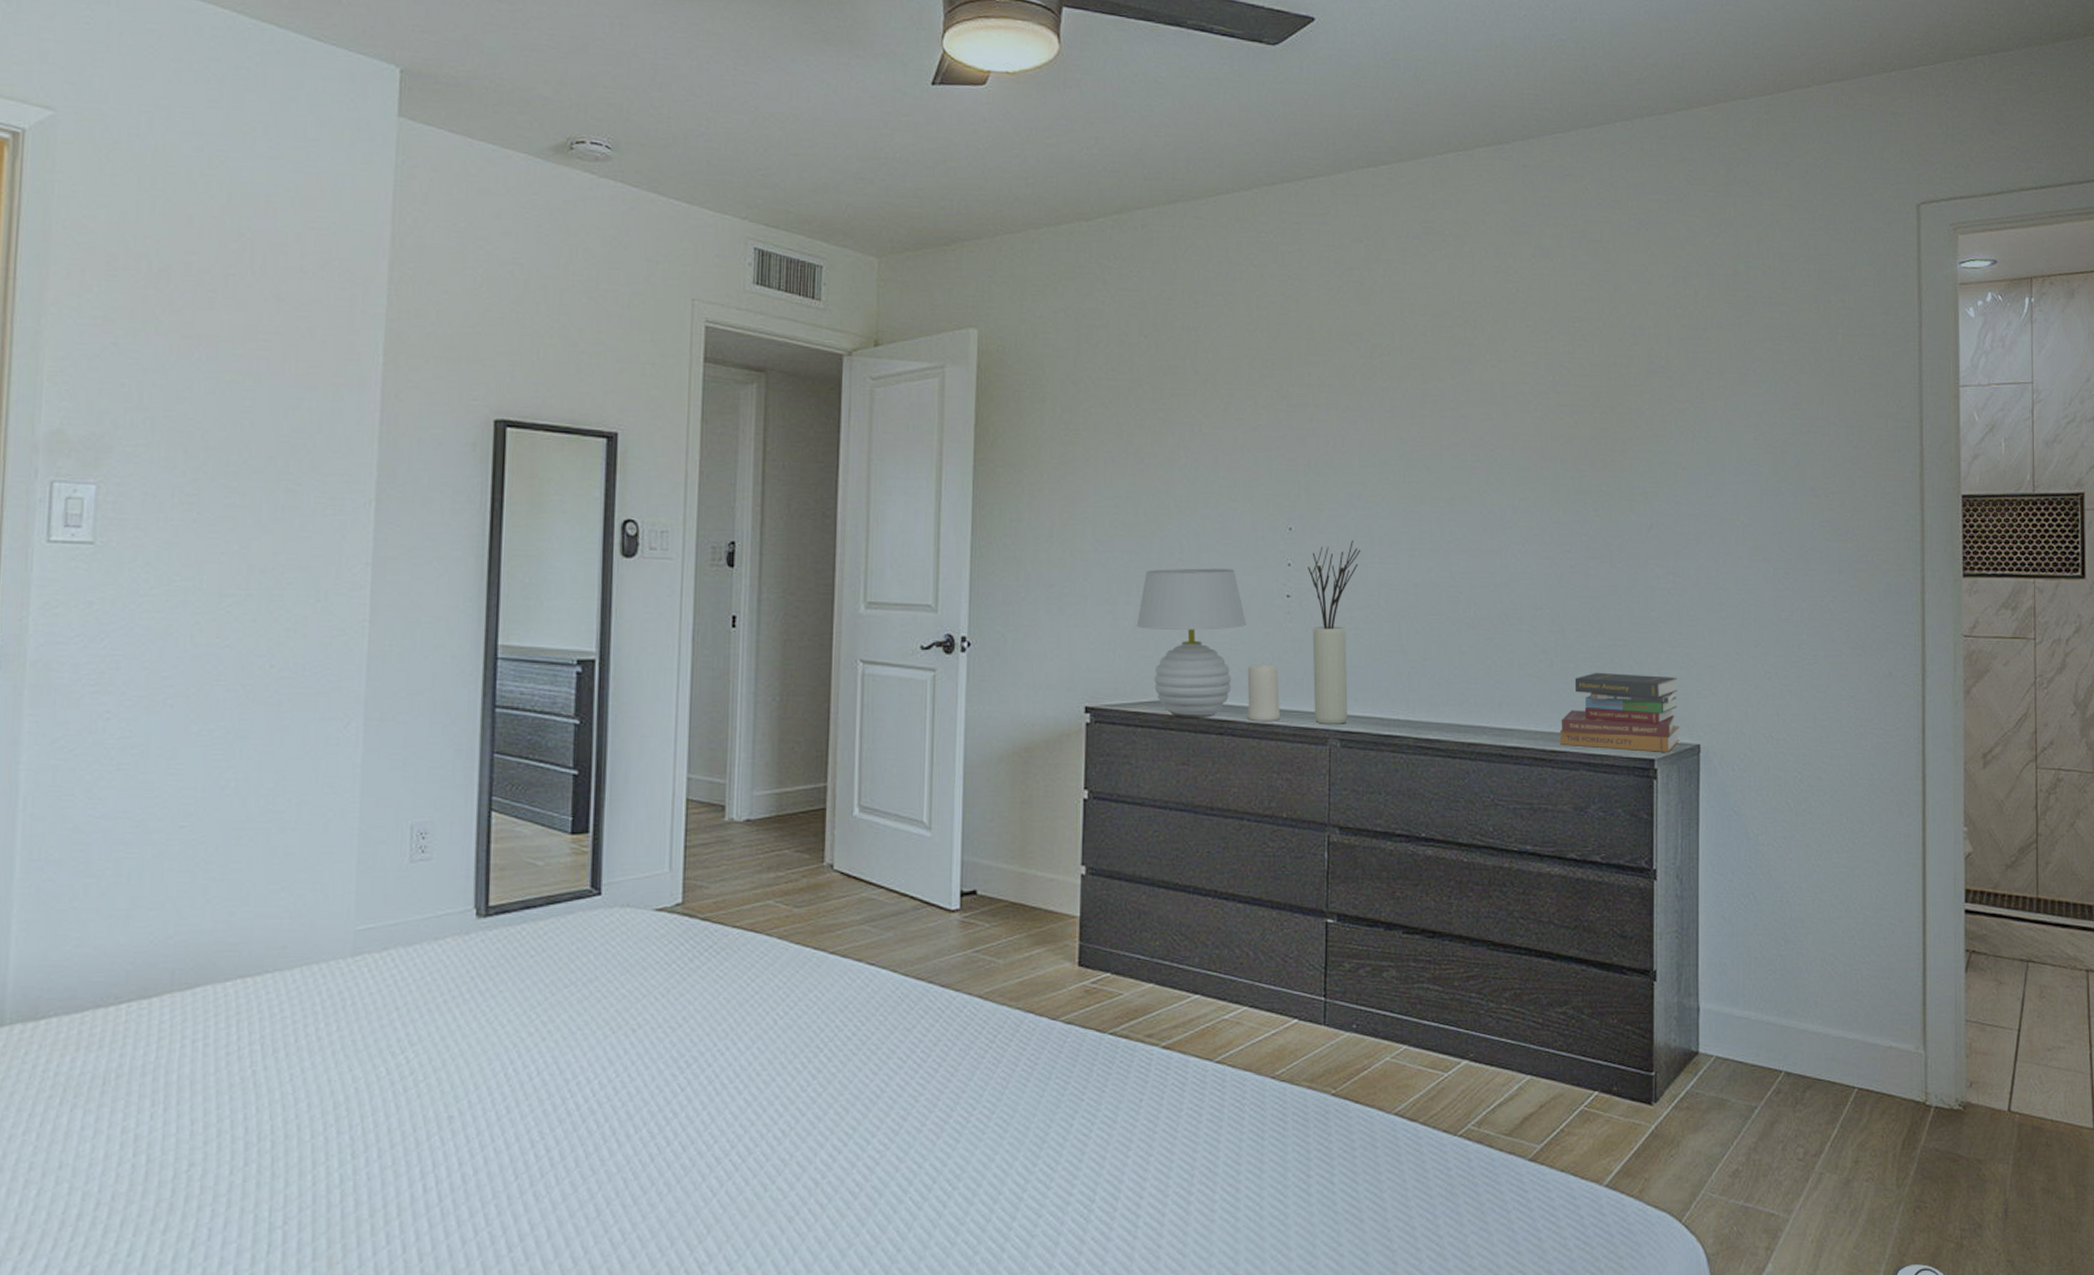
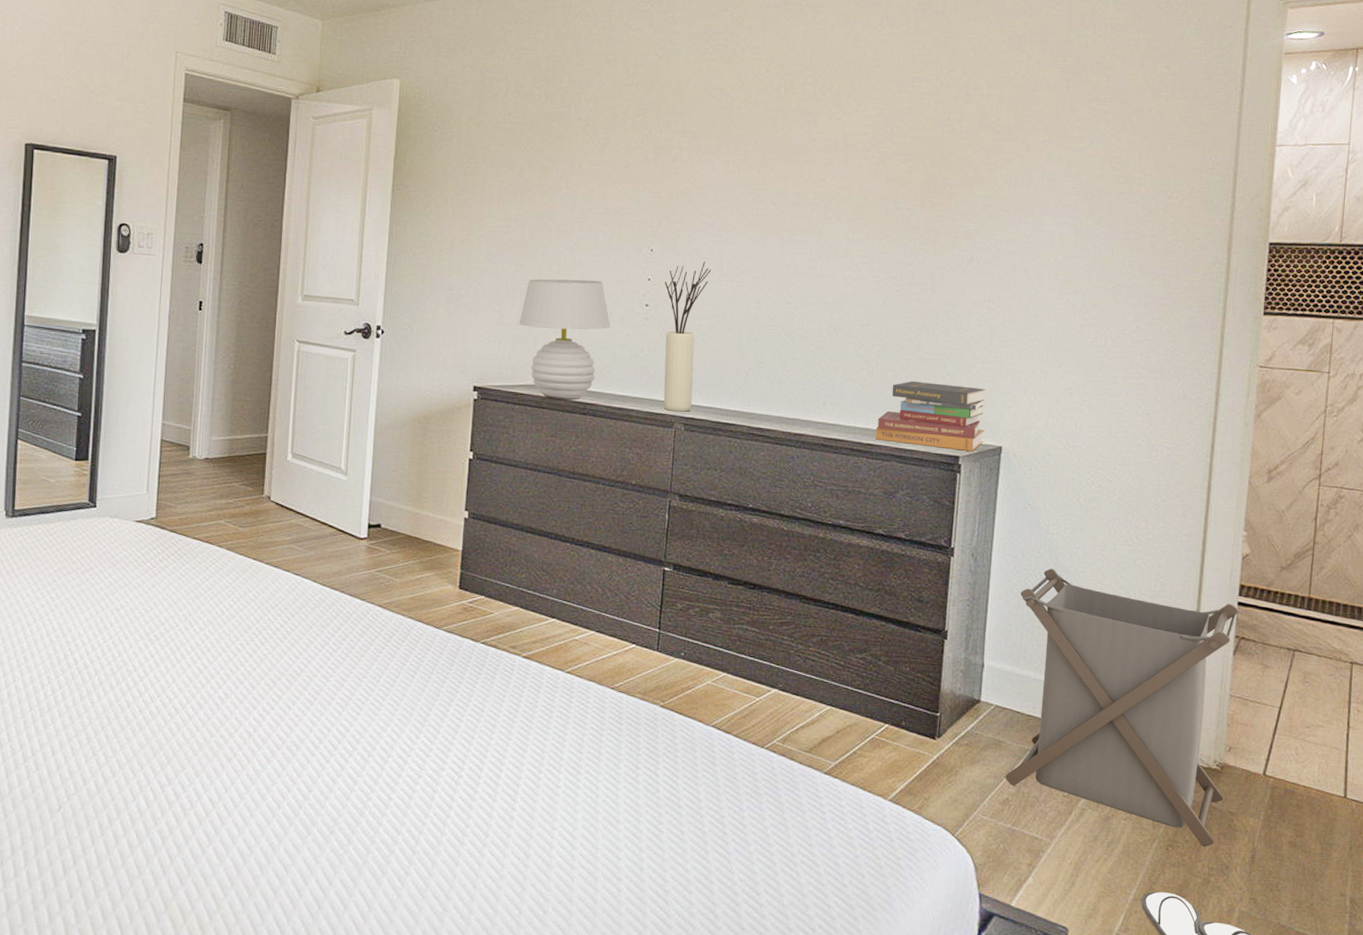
candle: present [1247,664,1281,722] -> none [607,359,635,407]
laundry basket: none [1733,886,1969,1204] -> present [1006,568,1239,847]

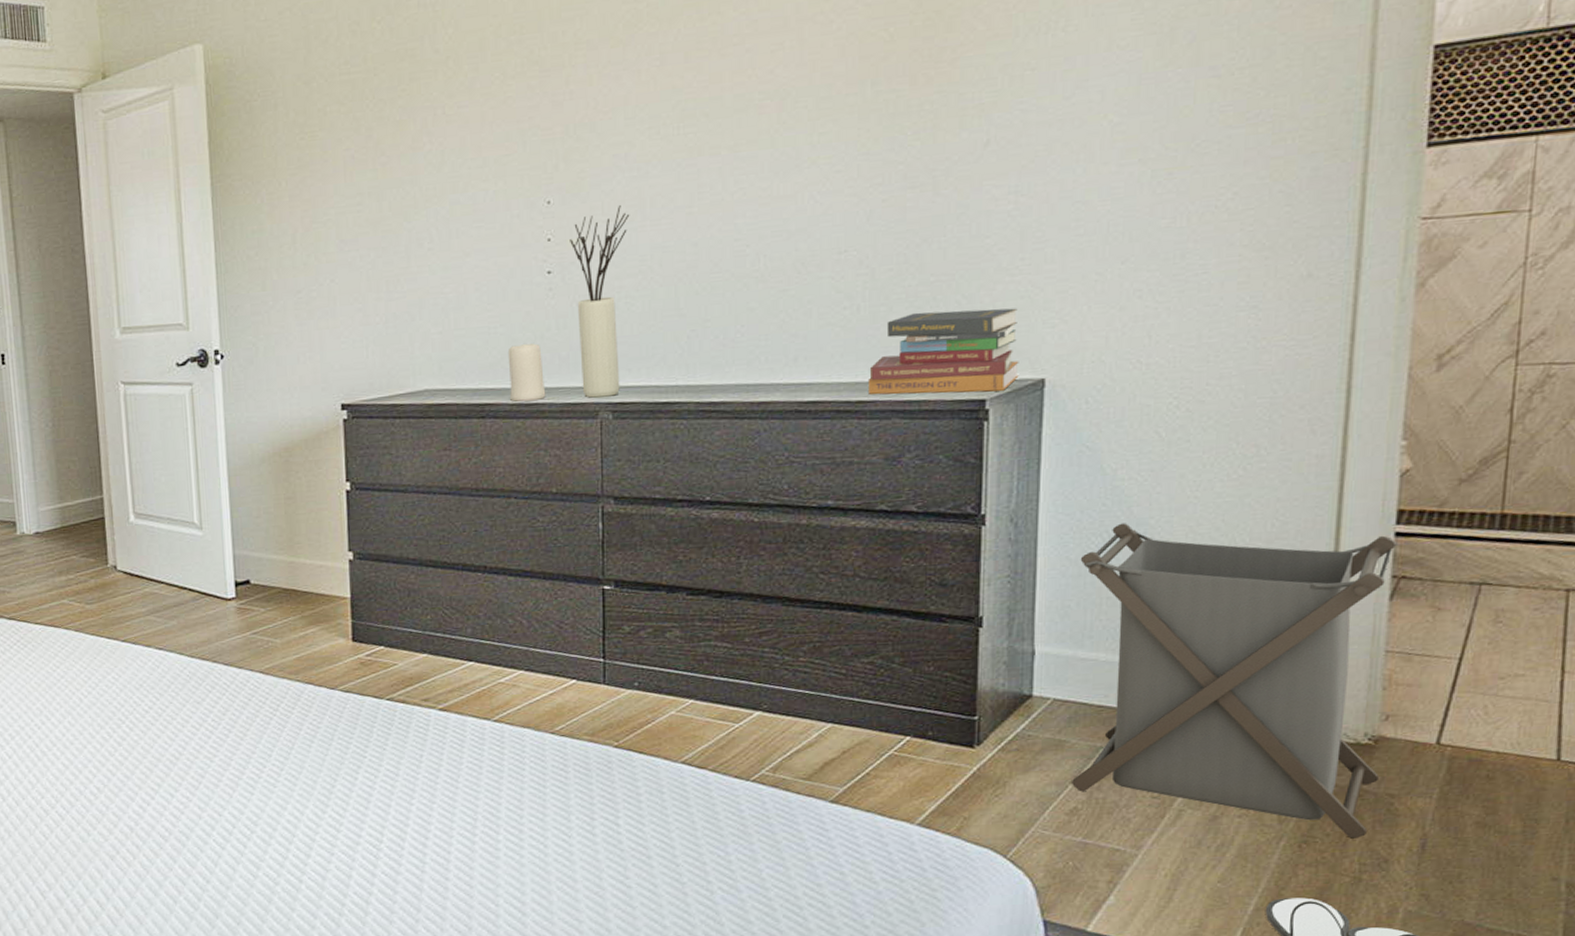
table lamp: present [519,279,610,401] -> none [388,252,505,406]
candle: none [607,359,635,407] -> present [507,343,546,403]

